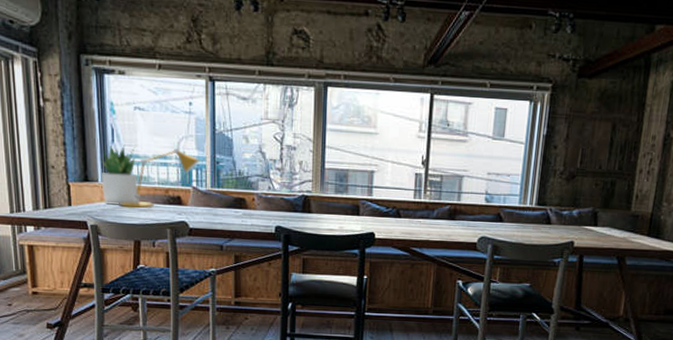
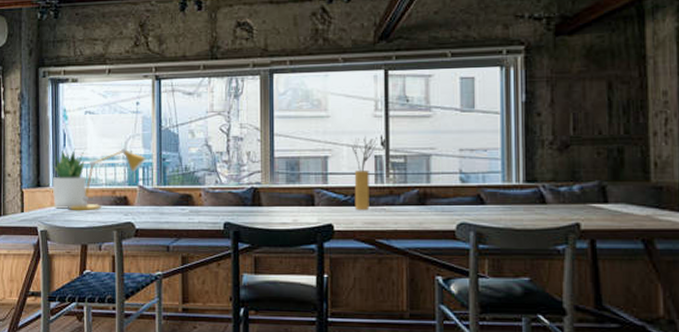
vase: none [394,155,420,222] -> present [351,136,378,211]

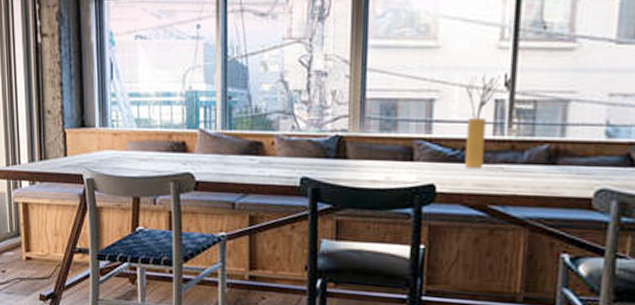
planter: present [52,148,86,209] -> none [98,81,138,154]
desk lamp: present [68,148,146,211] -> none [117,83,208,158]

